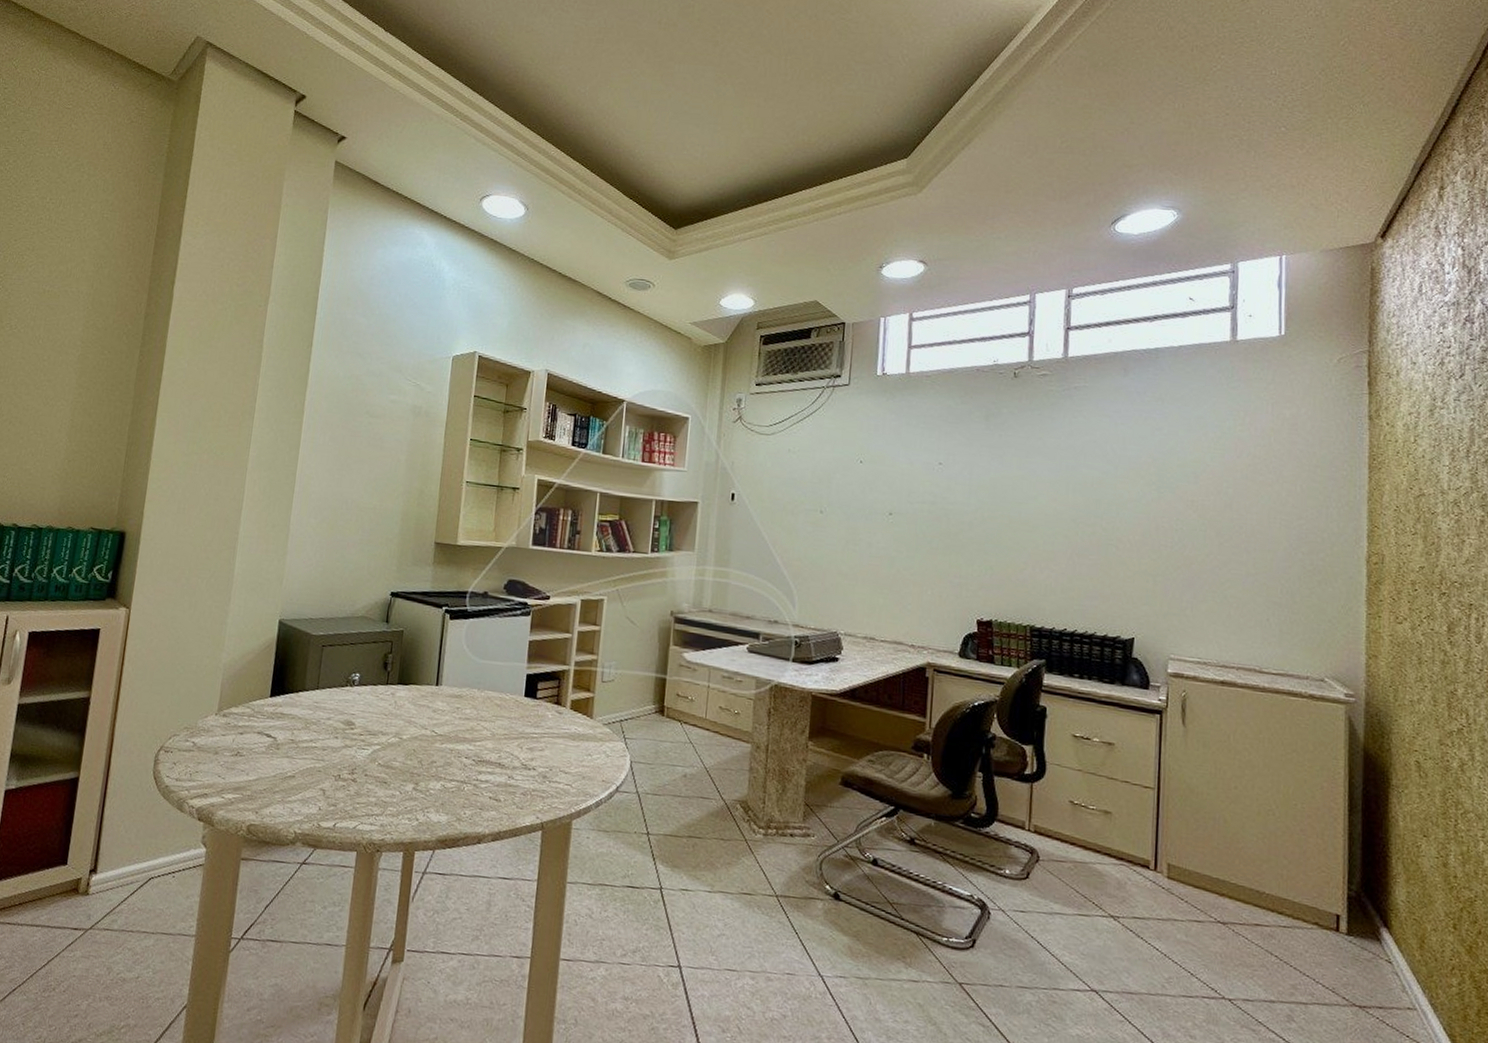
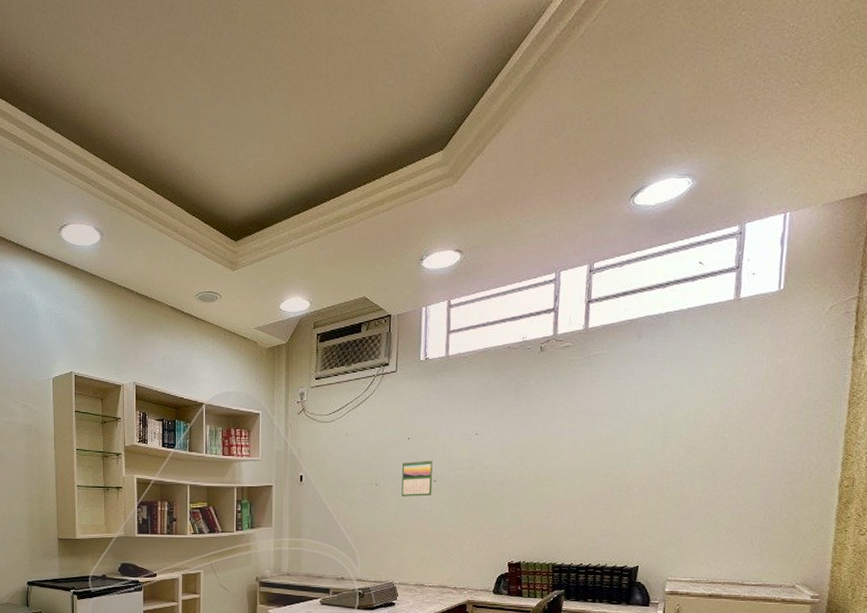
calendar: none [850,487,889,531] -> present [401,459,433,497]

